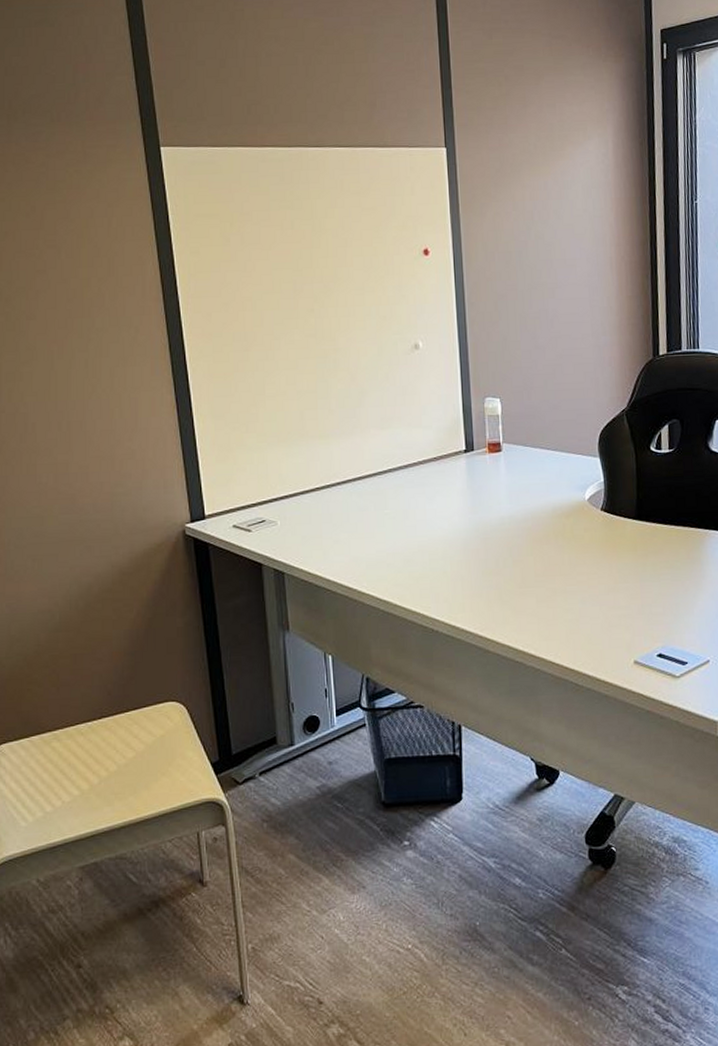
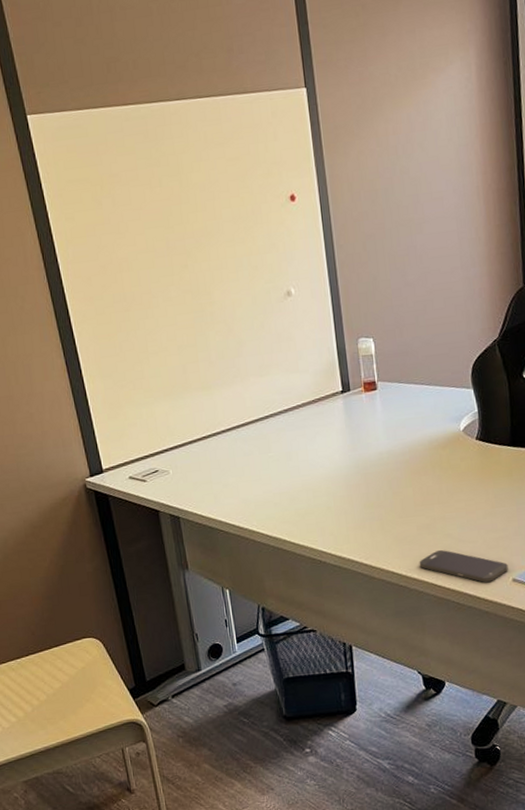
smartphone: none [537,625,630,664] -> present [419,550,508,583]

